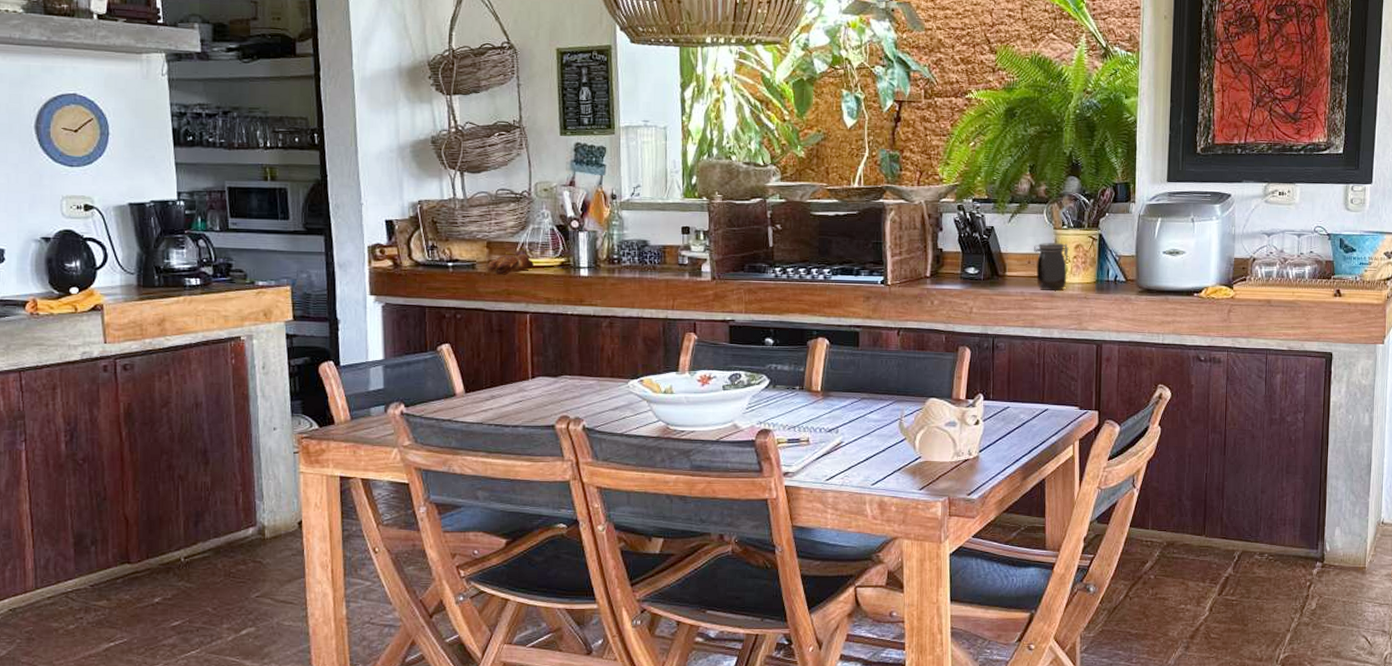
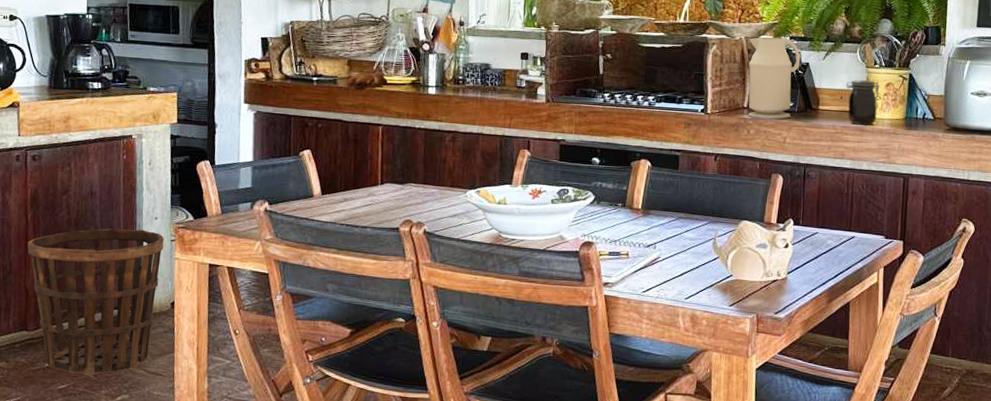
basket: none [124,442,286,608] -> present [27,228,164,375]
water jug: none [929,200,985,290] -> present [748,37,801,121]

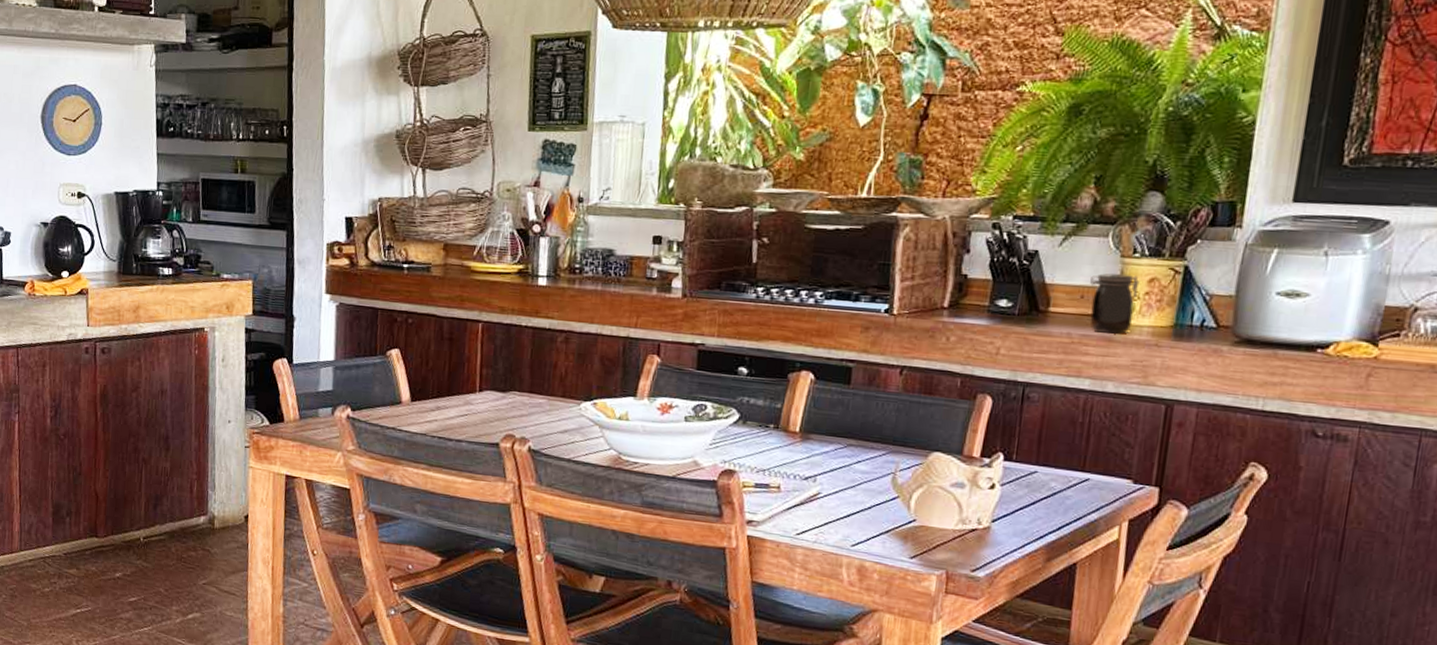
basket: present [27,228,164,375] -> none [97,430,238,589]
bread loaf: present [347,71,388,90] -> none [442,257,490,280]
water jug: present [748,37,801,121] -> none [949,216,1027,326]

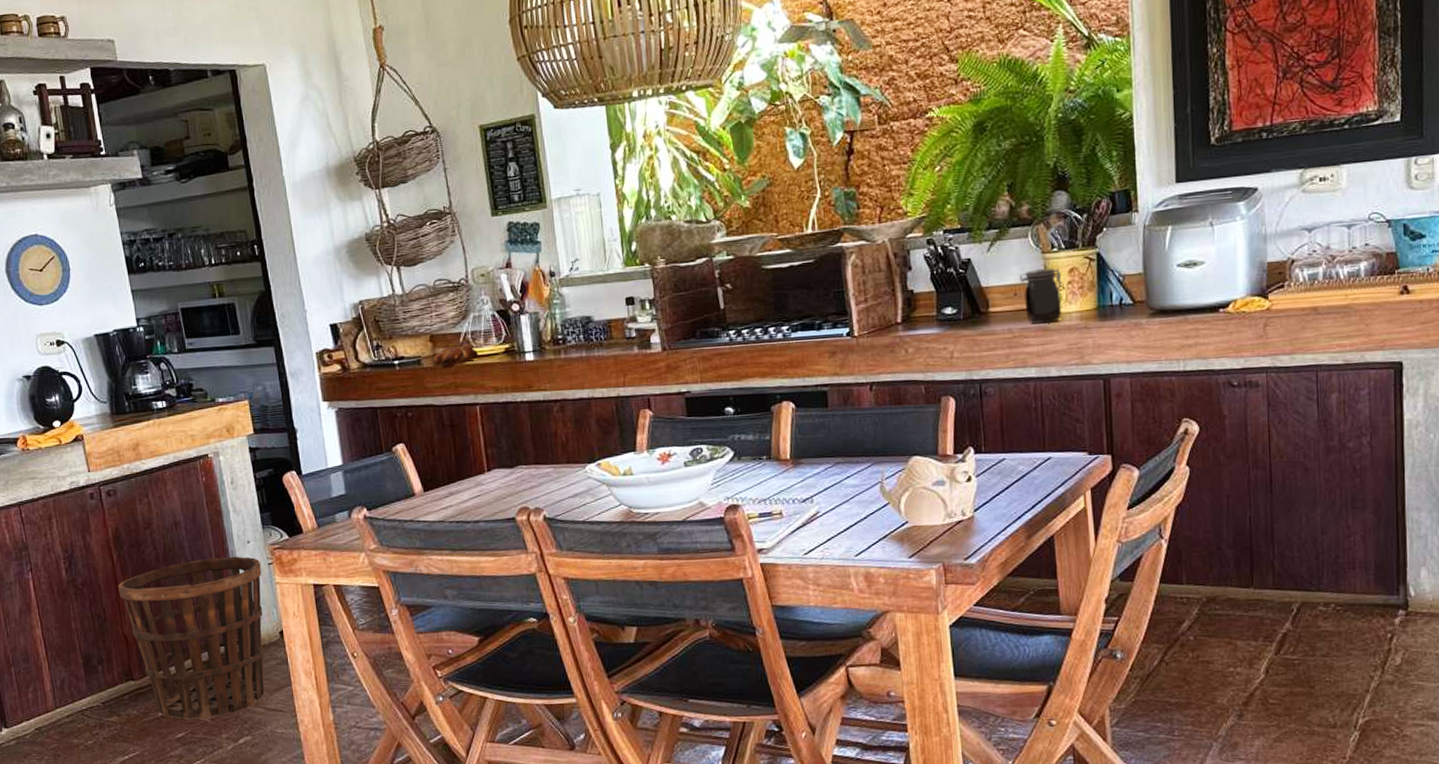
basket: none [97,430,238,589] -> present [118,556,265,720]
bread loaf: none [442,257,490,280] -> present [432,343,478,369]

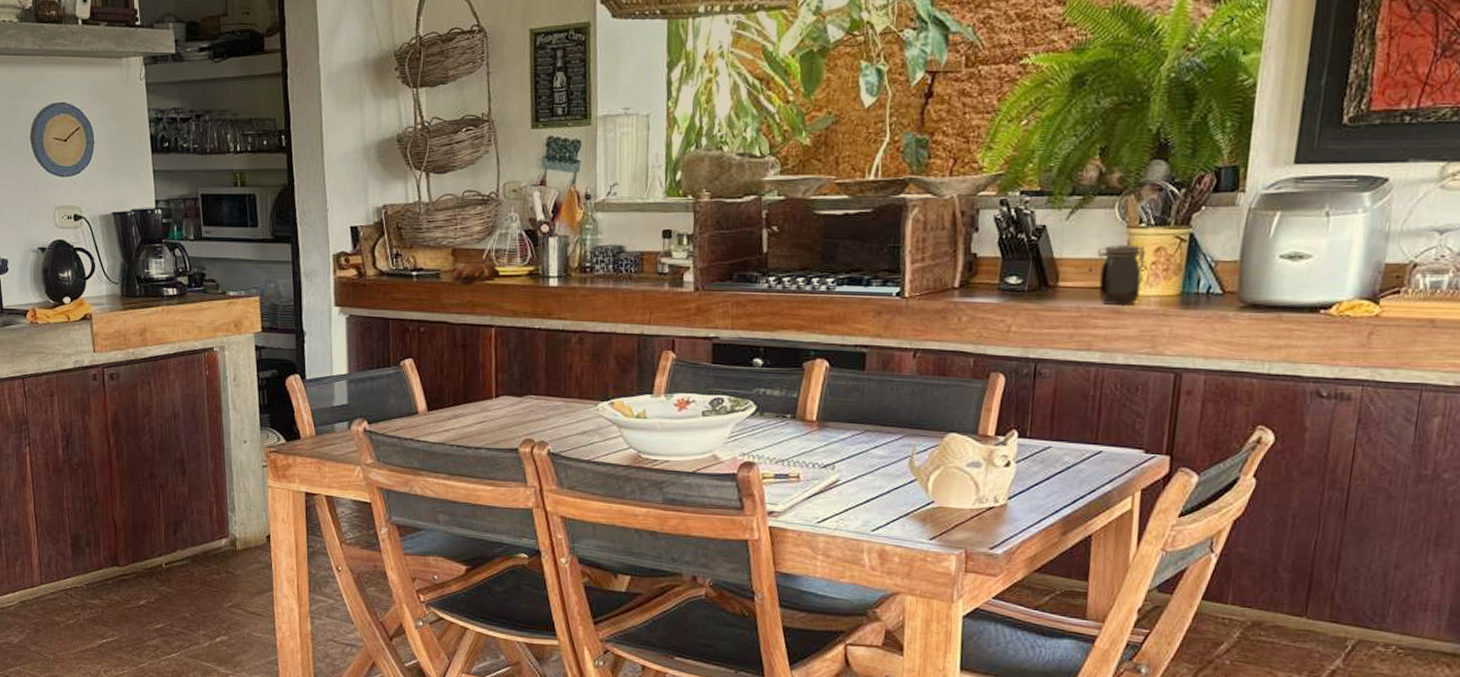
basket: present [118,556,265,720] -> none [112,453,255,614]

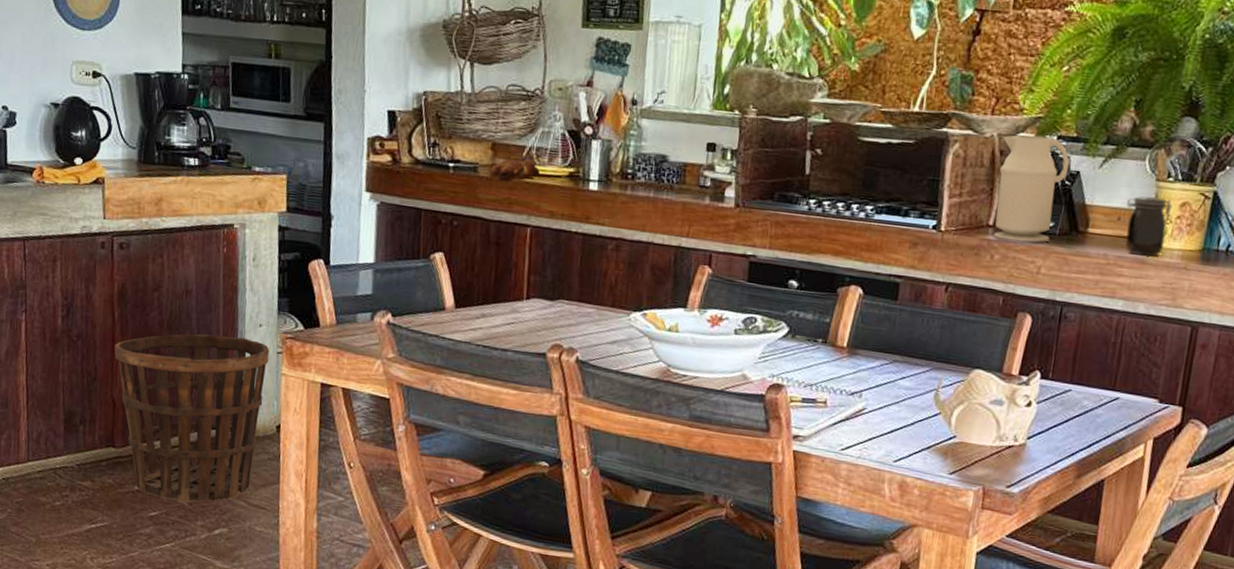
basket: none [112,453,255,614] -> present [114,333,270,503]
water jug: none [960,193,1035,304] -> present [993,135,1070,245]

